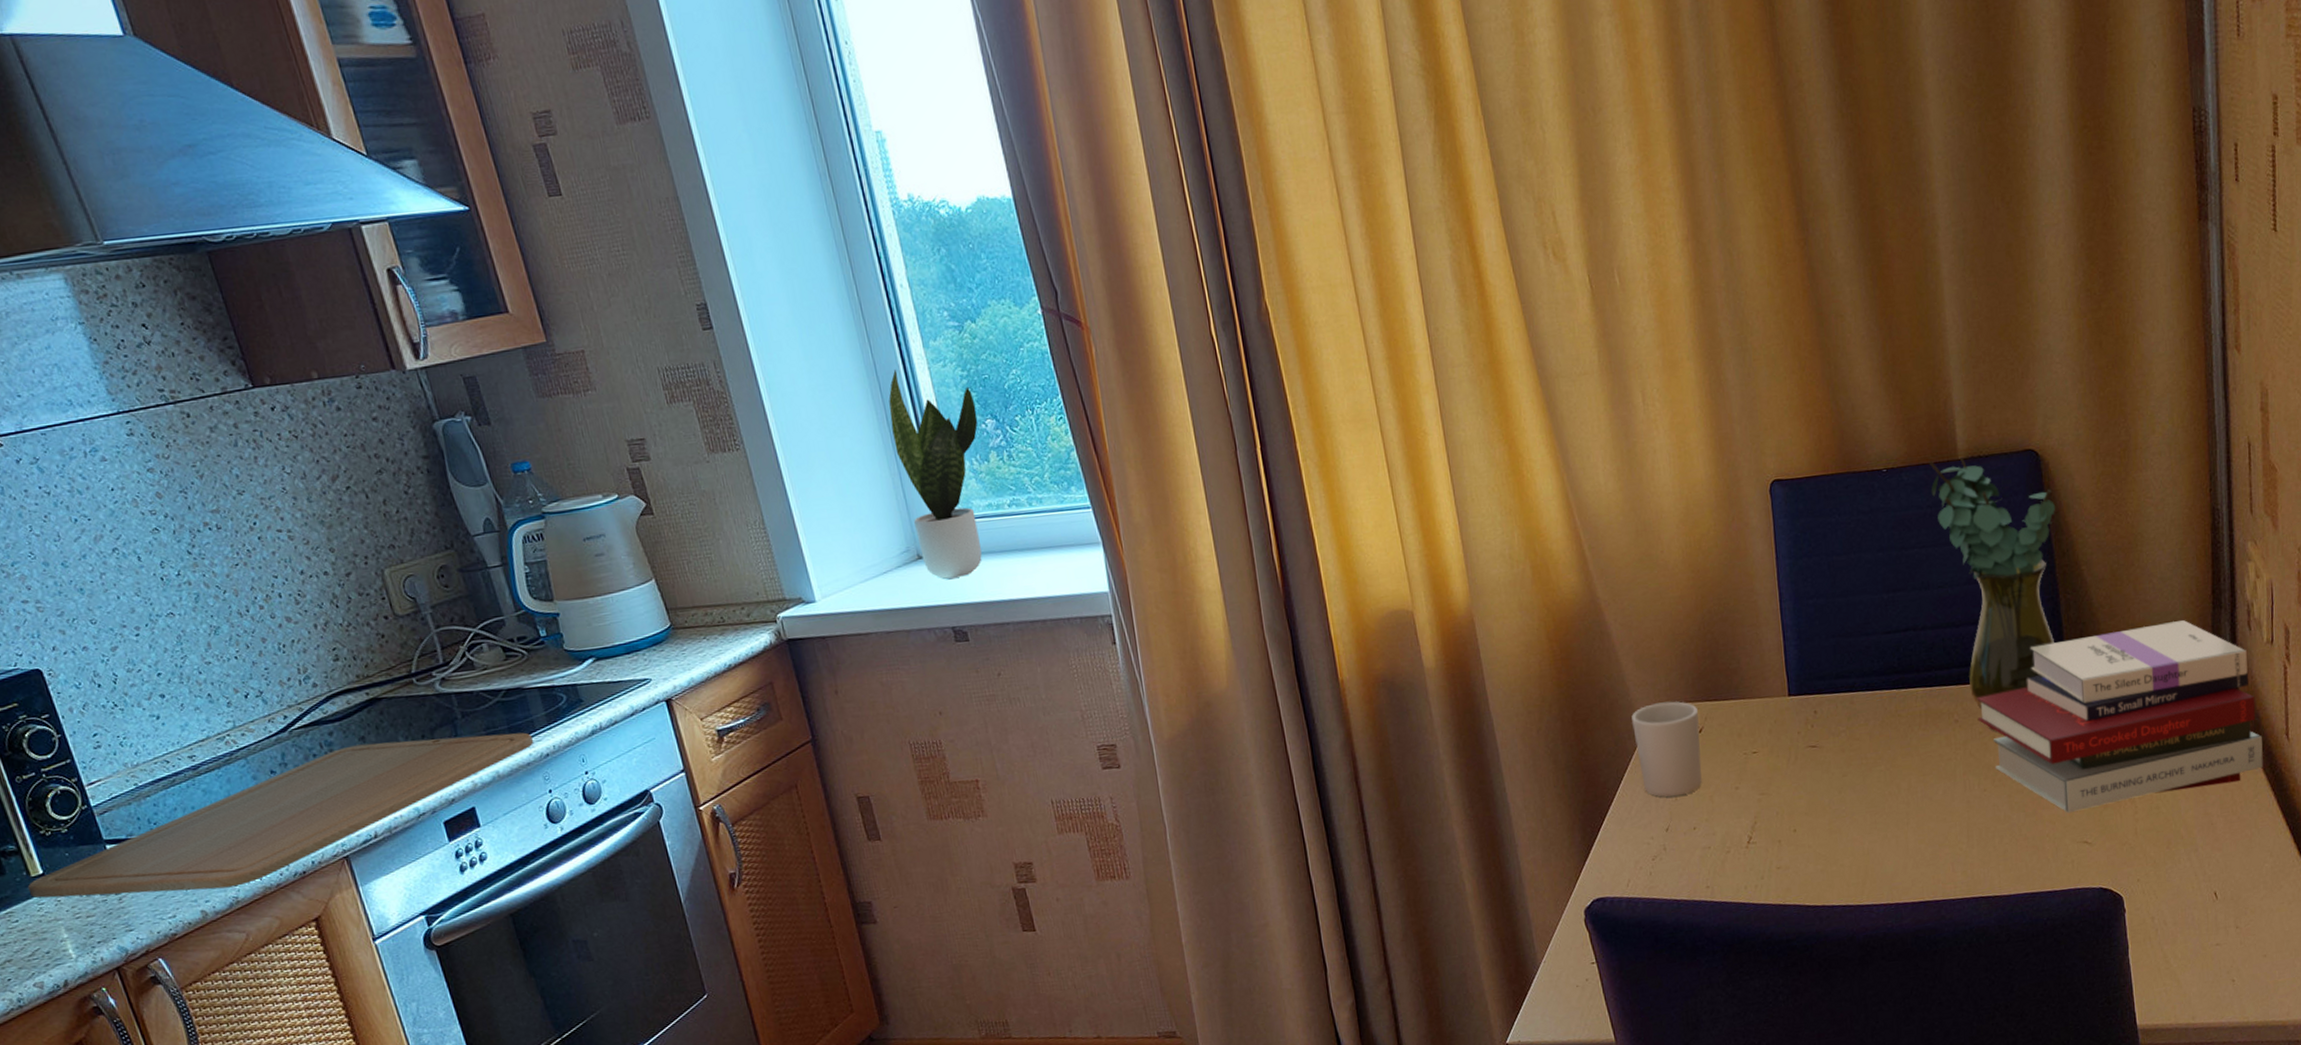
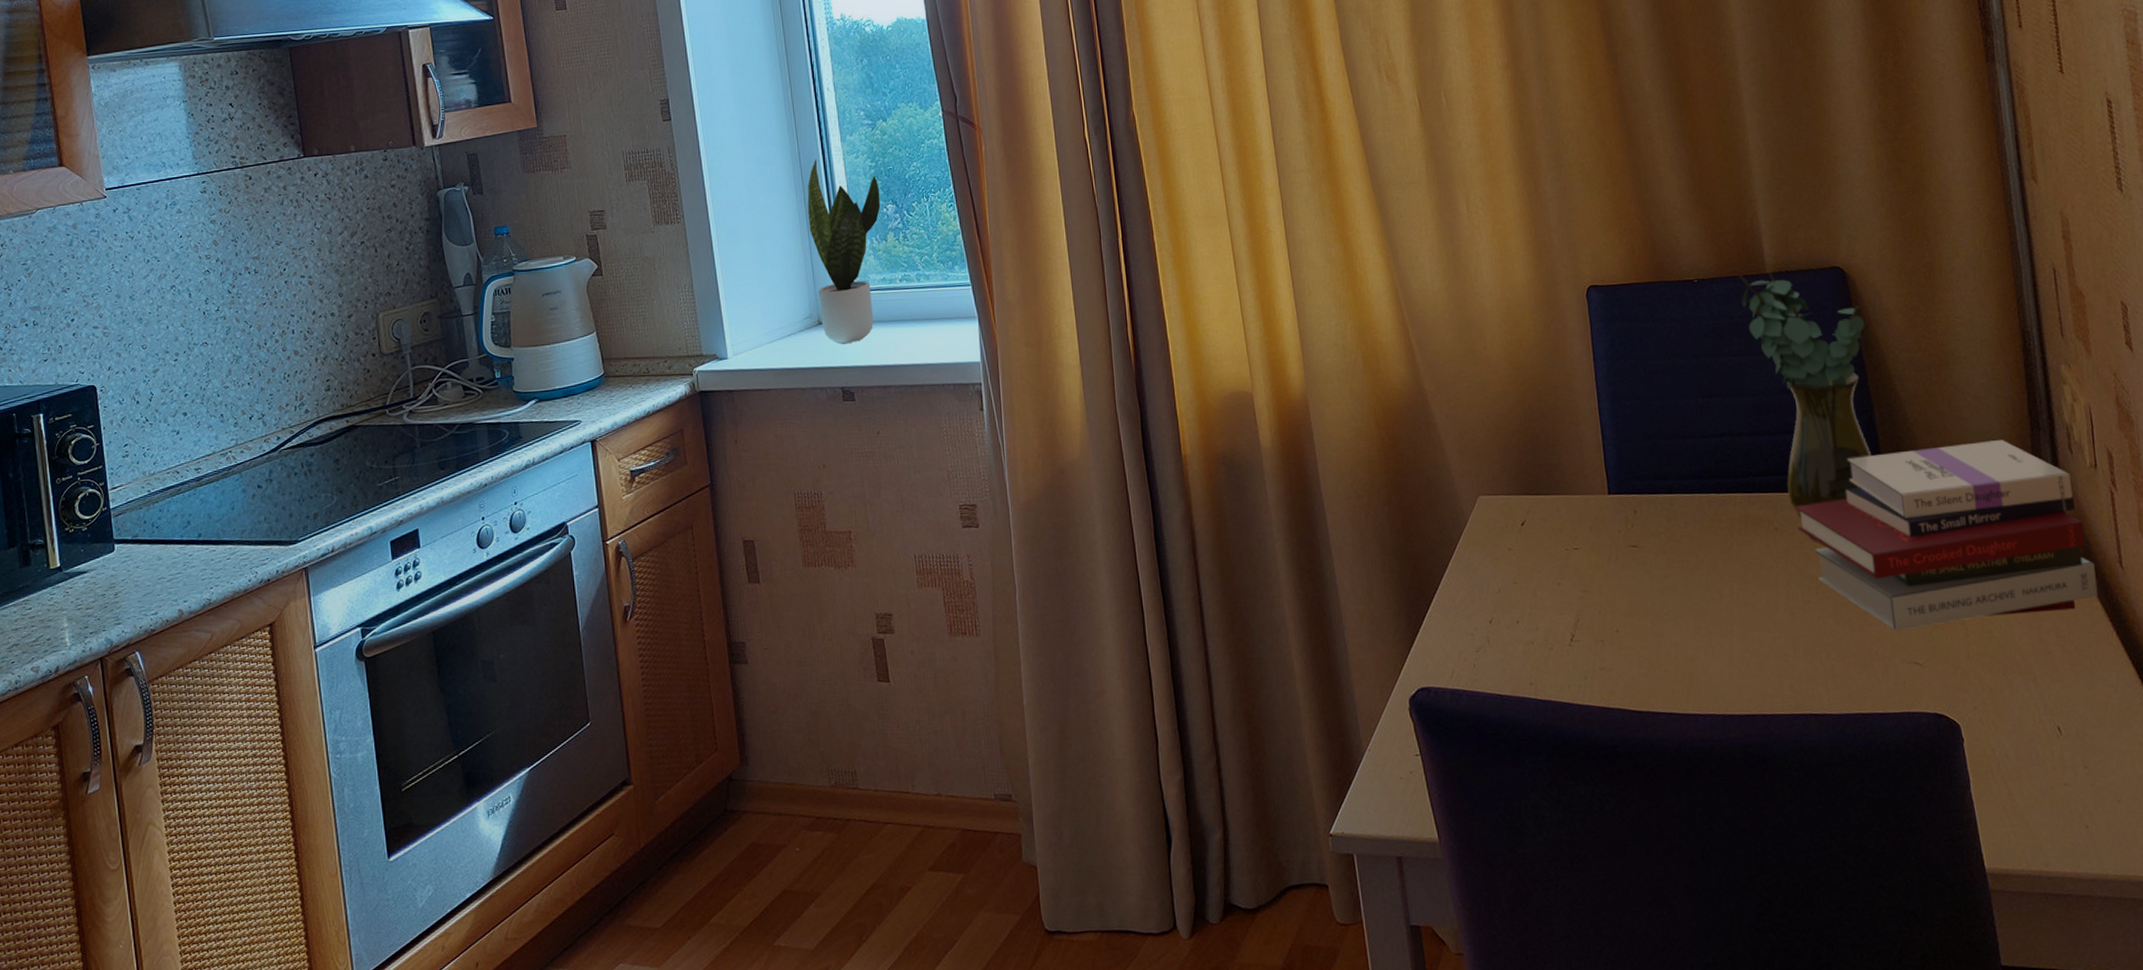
chopping board: present [27,732,534,899] -> none [45,463,476,591]
mug: present [1631,701,1702,797] -> none [1456,493,1525,589]

